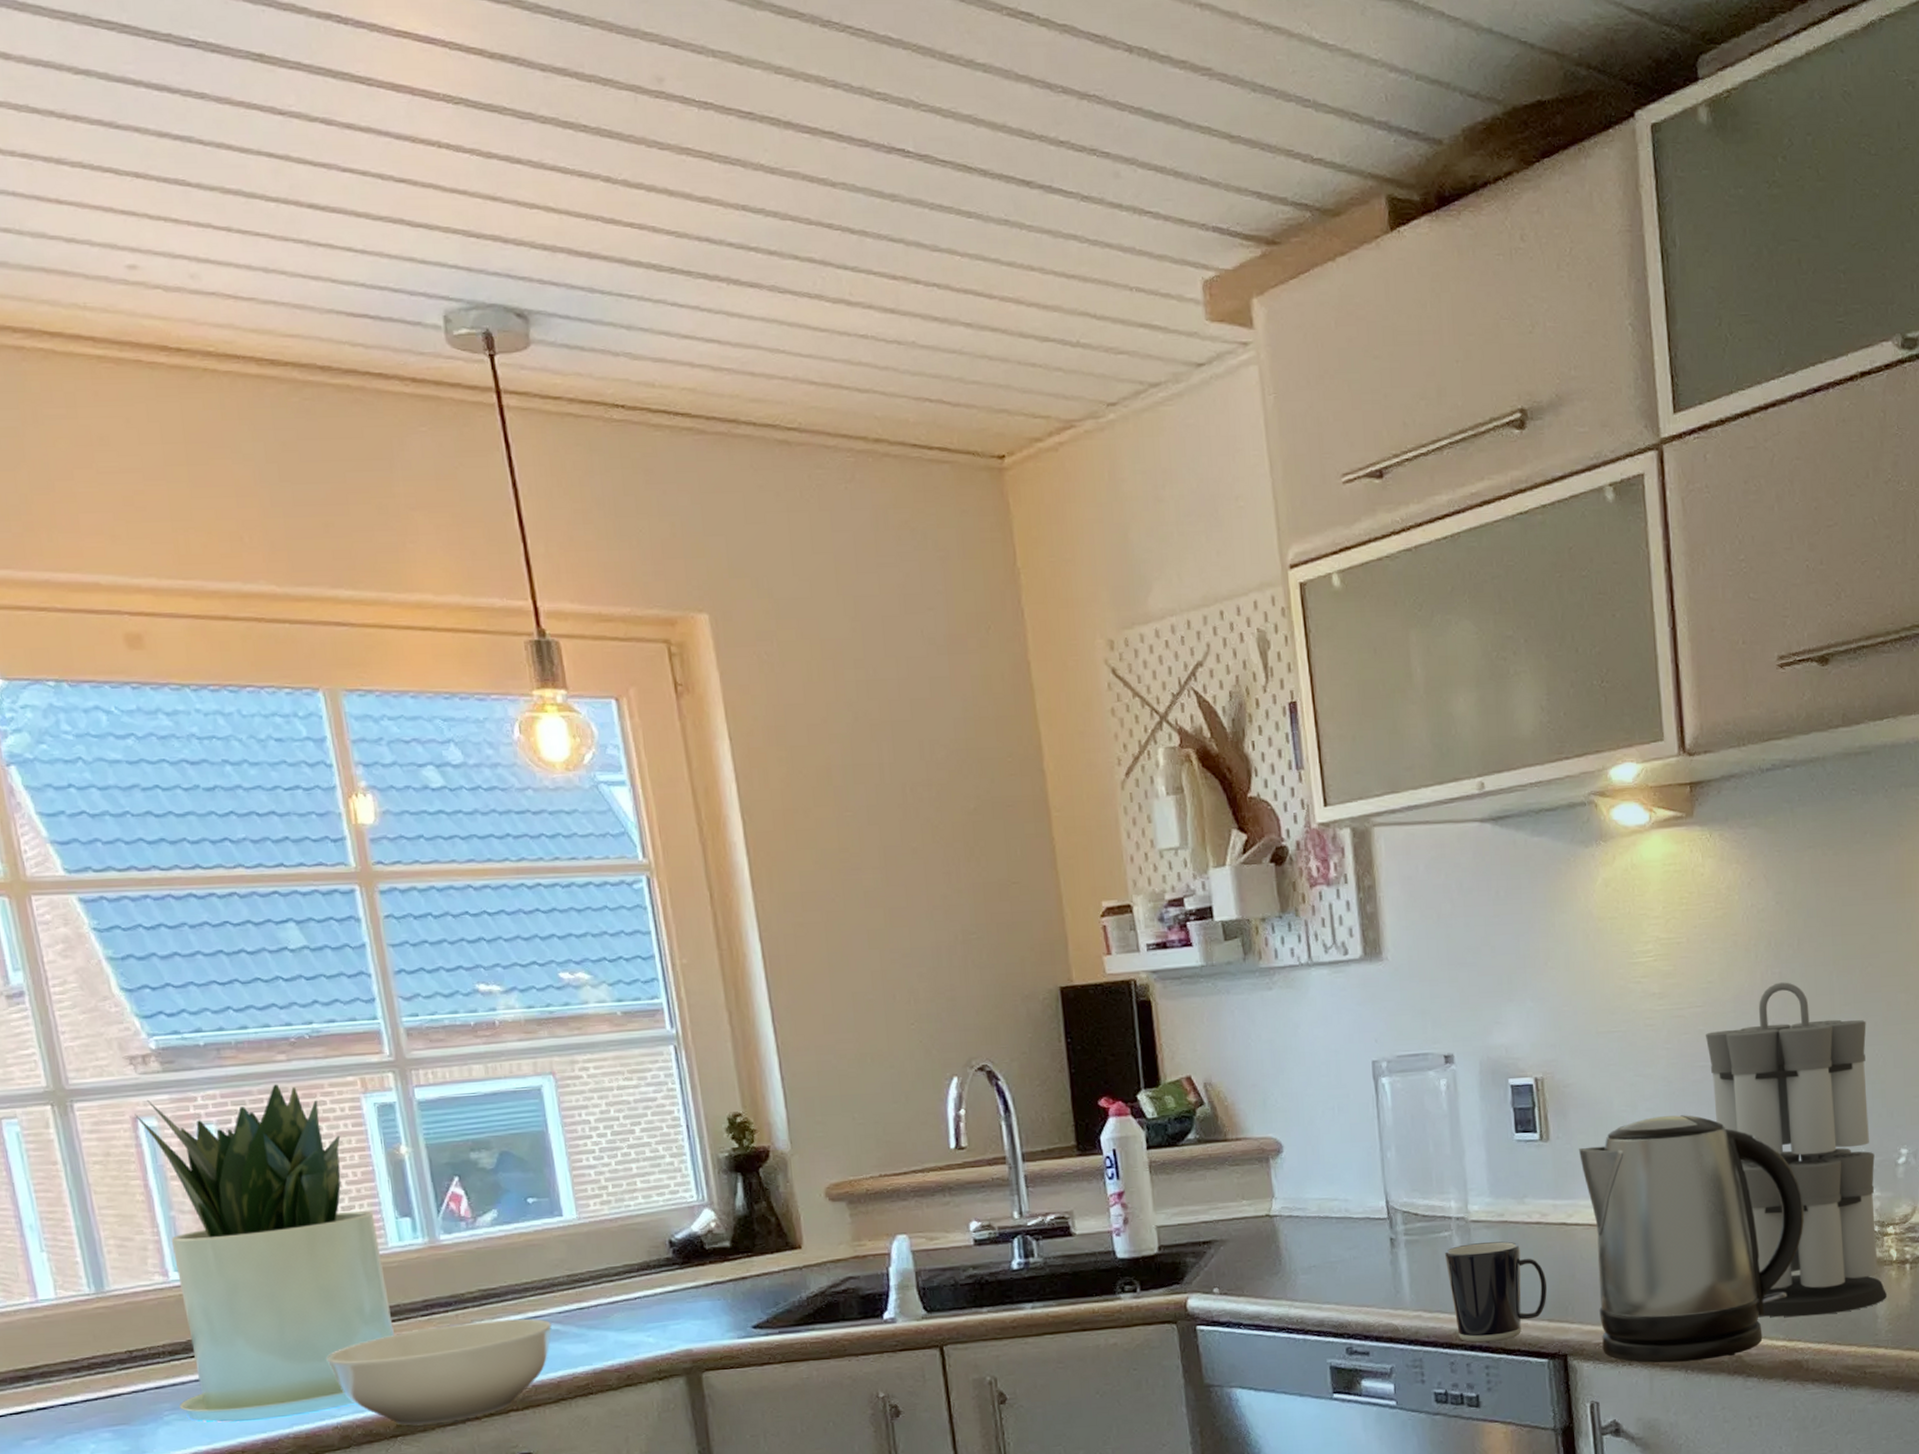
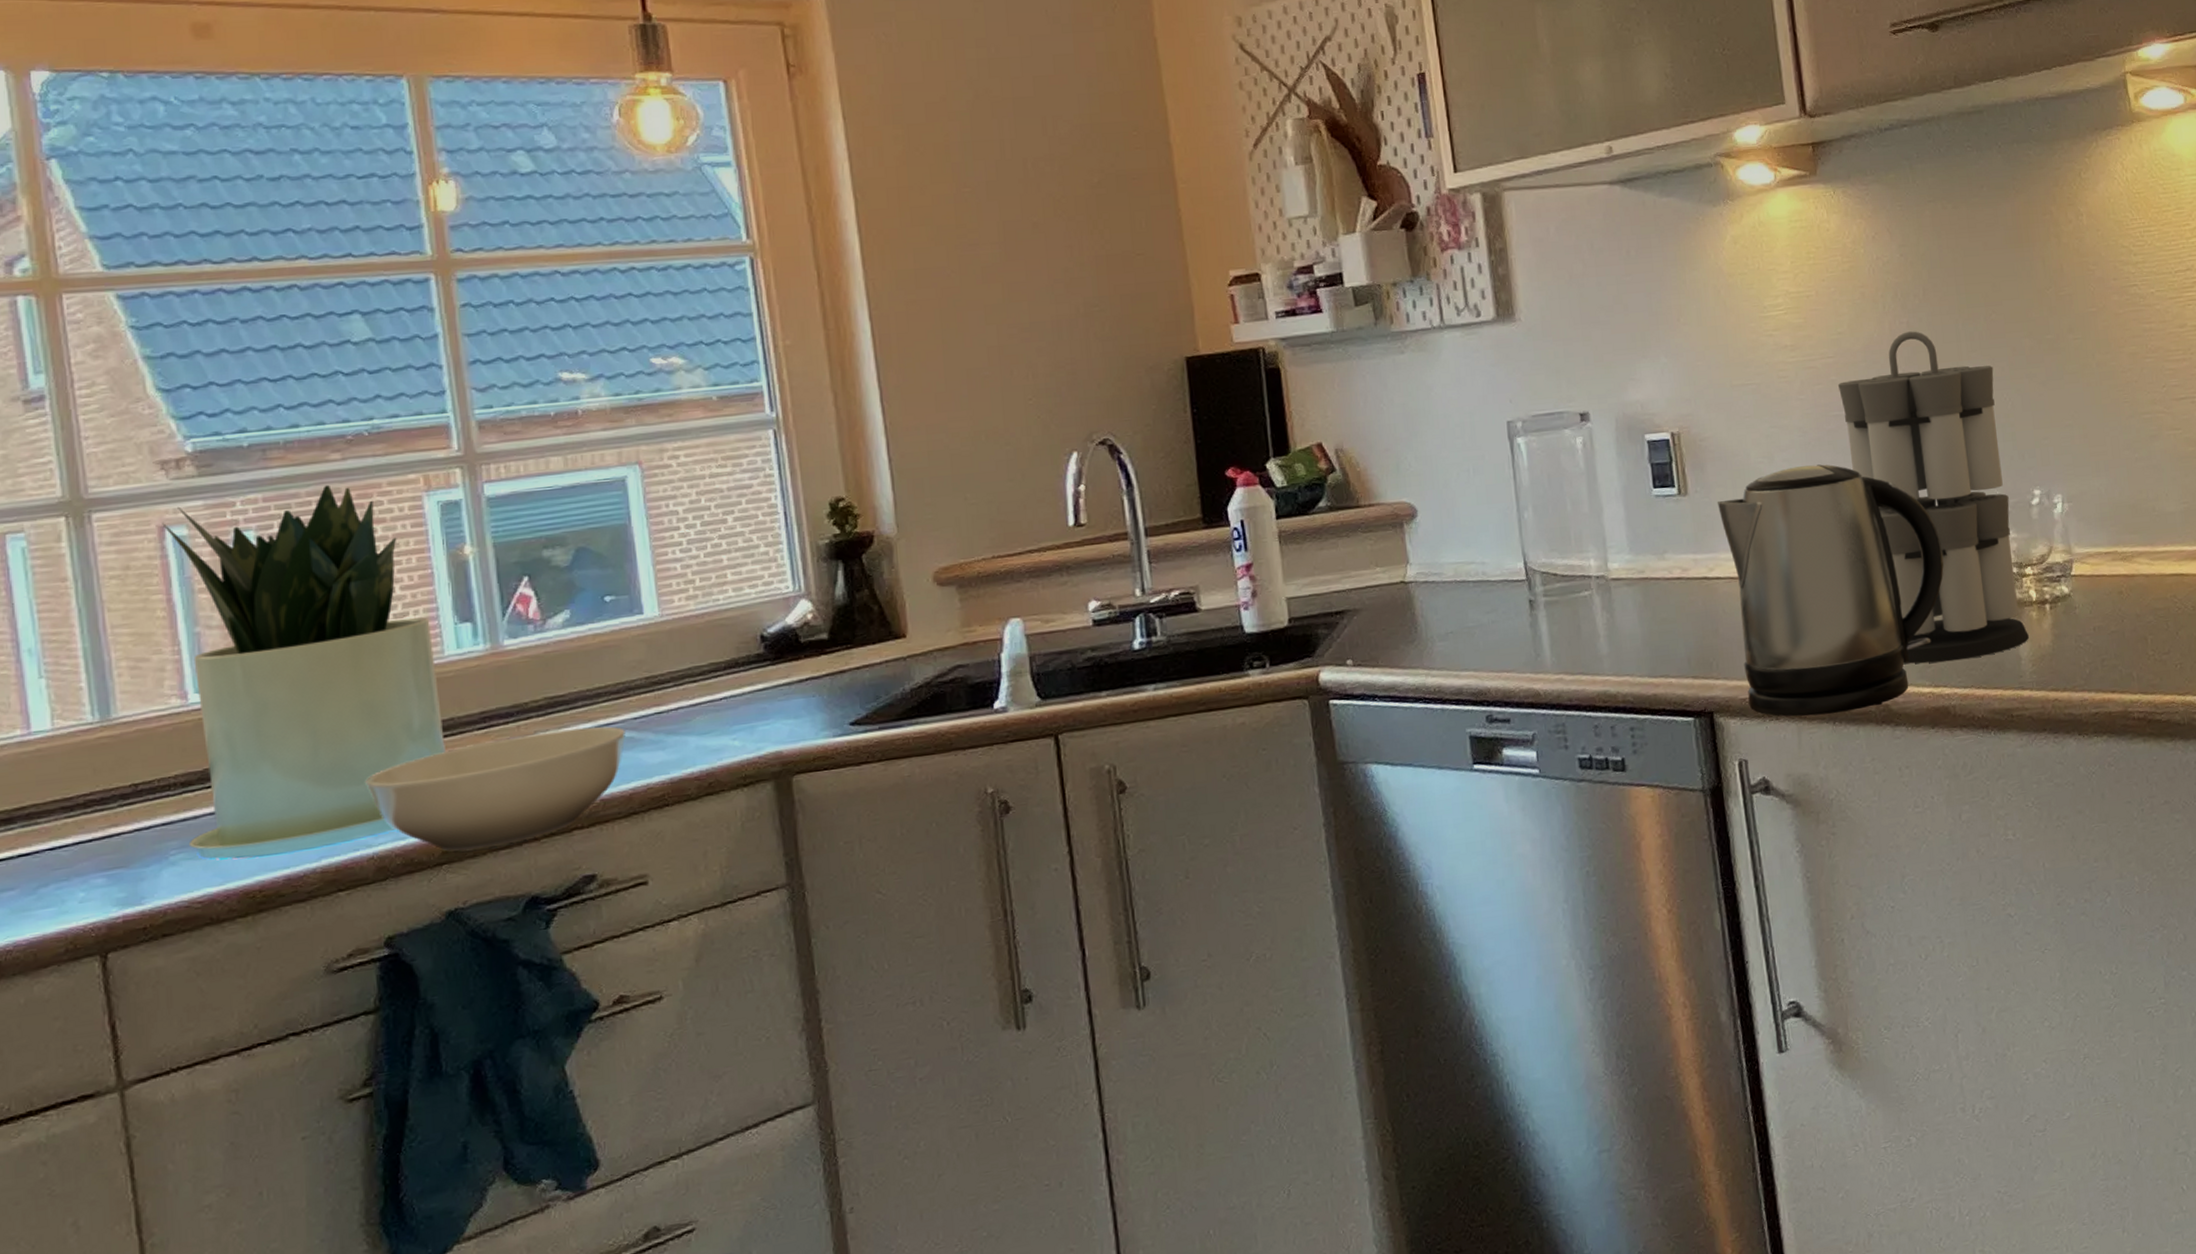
mug: present [1444,1241,1548,1343] -> none [1584,598,1691,704]

